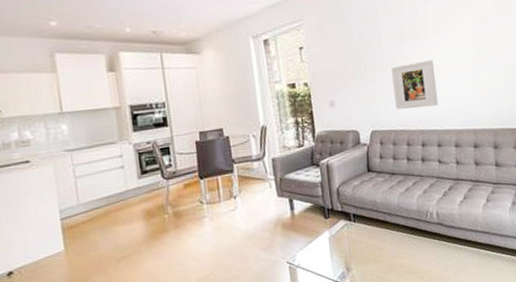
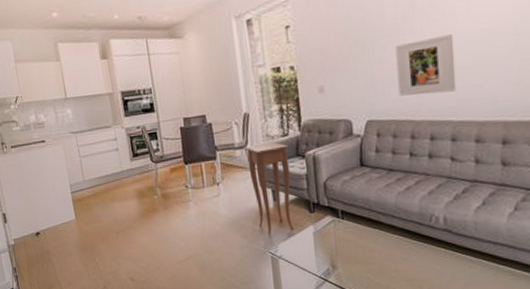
side table: none [262,153,310,245] -> present [245,142,294,235]

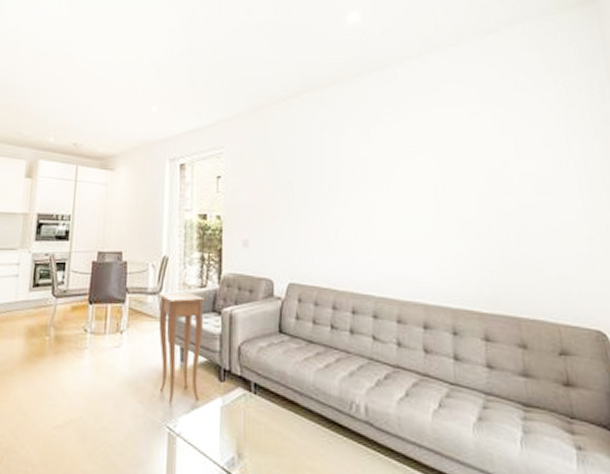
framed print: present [395,34,457,96] -> none [320,209,378,266]

